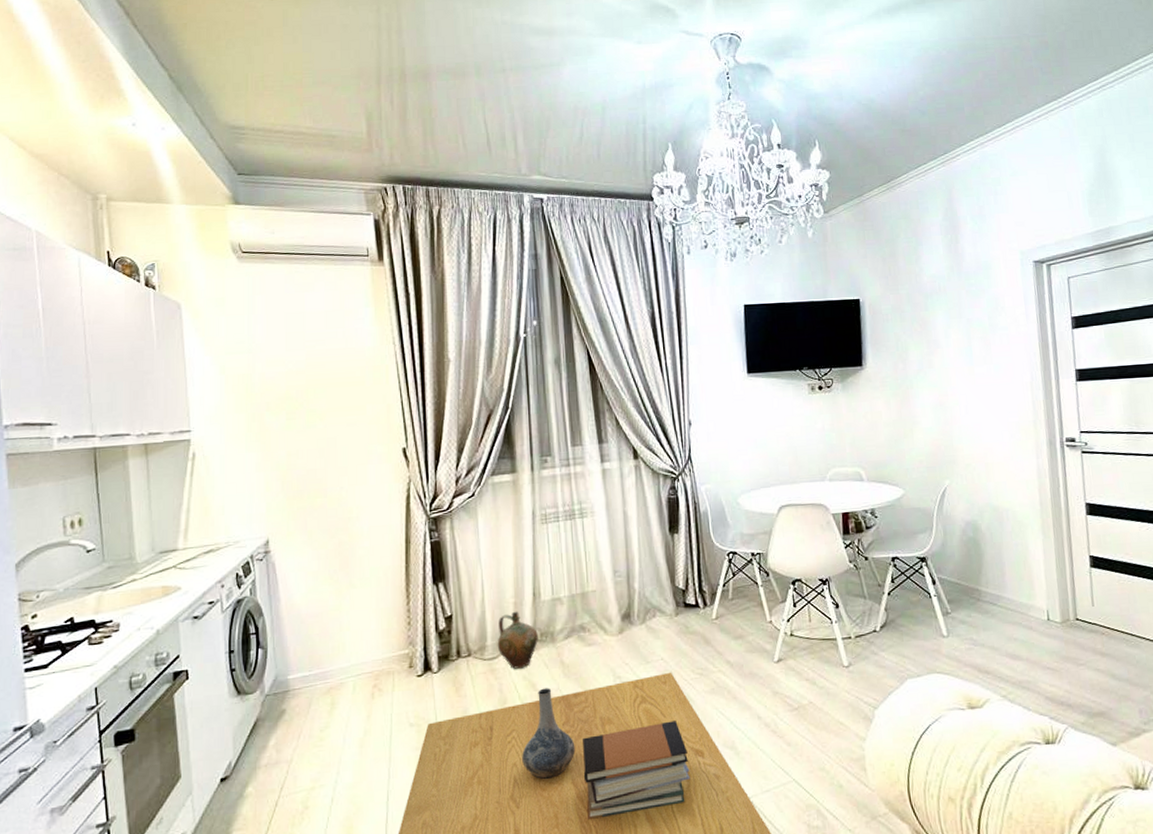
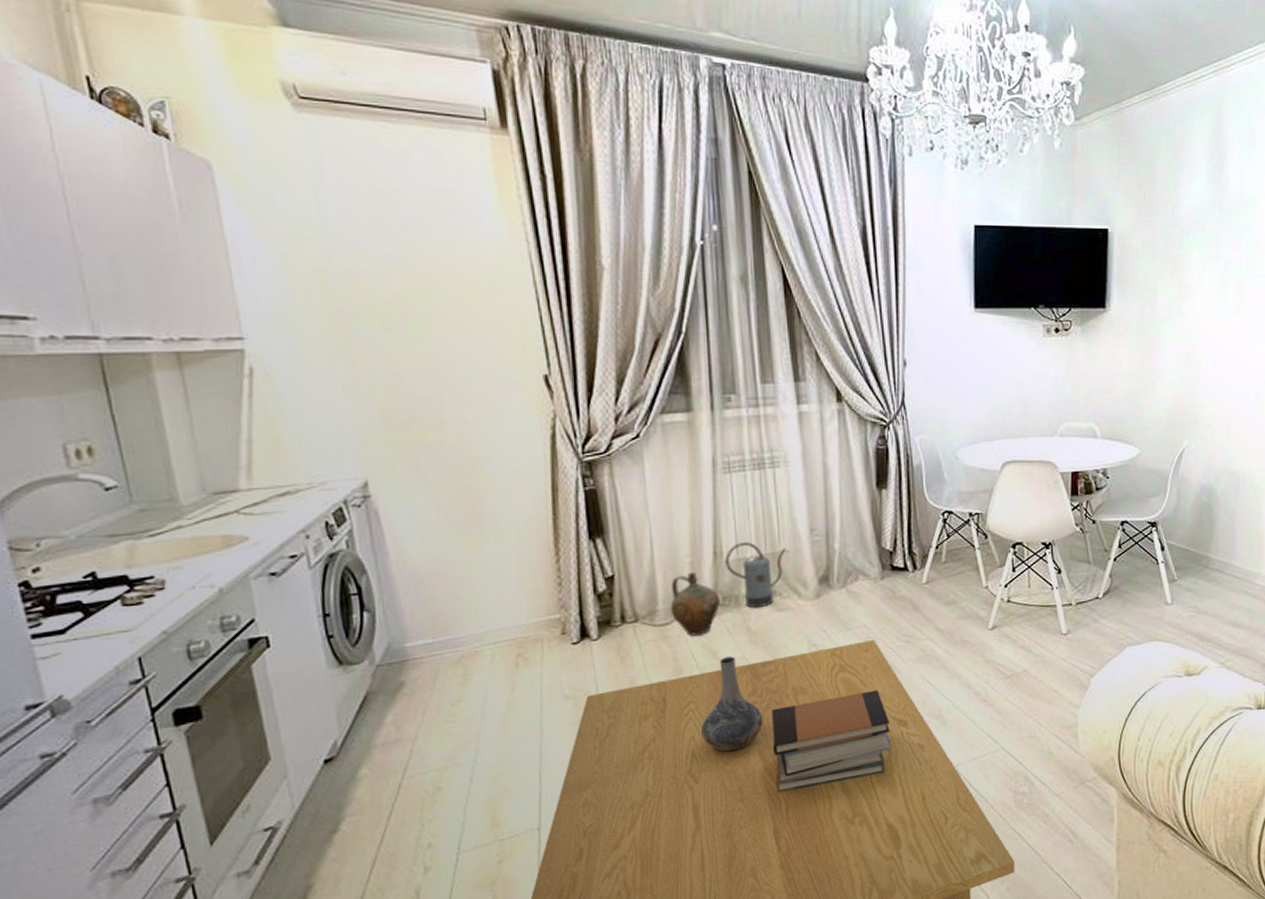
watering can: none [543,583,593,644] -> present [725,541,786,609]

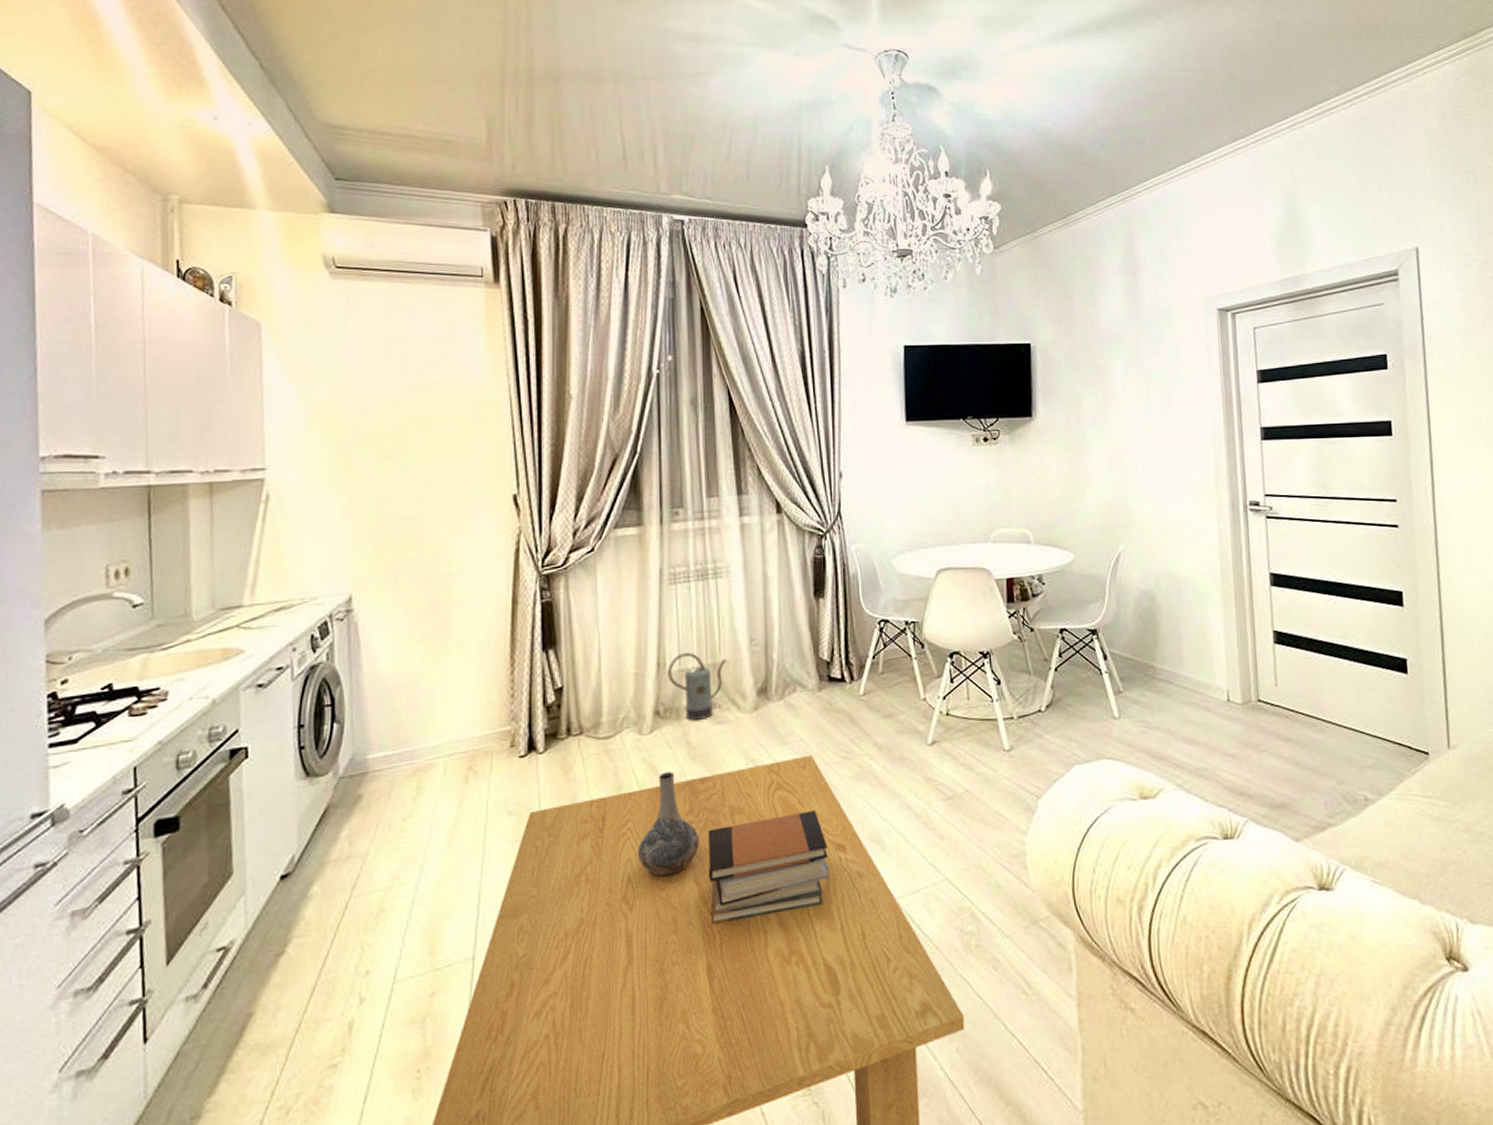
ceramic jug: present [670,572,720,636] -> none [614,683,661,750]

